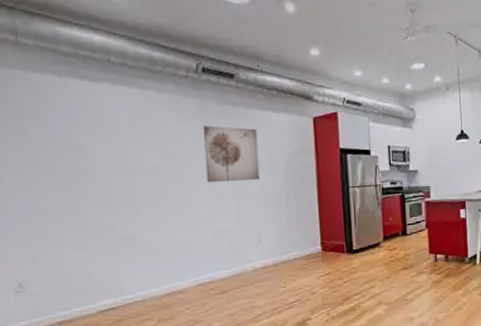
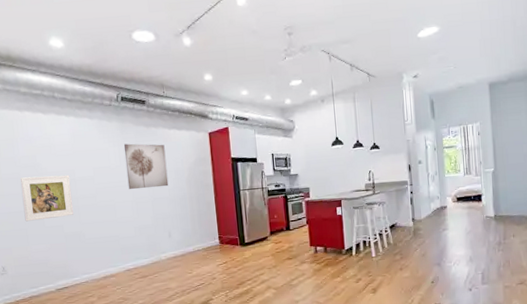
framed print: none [53,161,130,222] -> present [21,174,74,222]

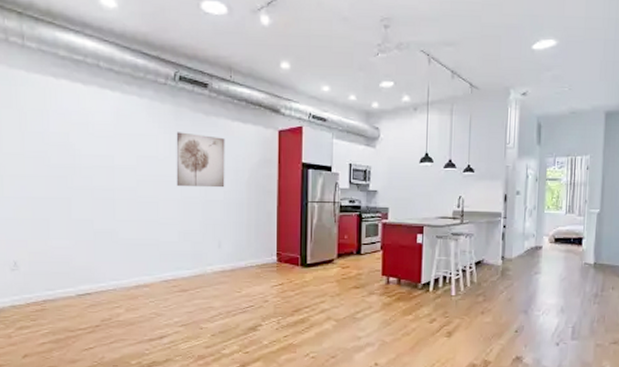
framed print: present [21,174,74,222] -> none [46,158,108,211]

